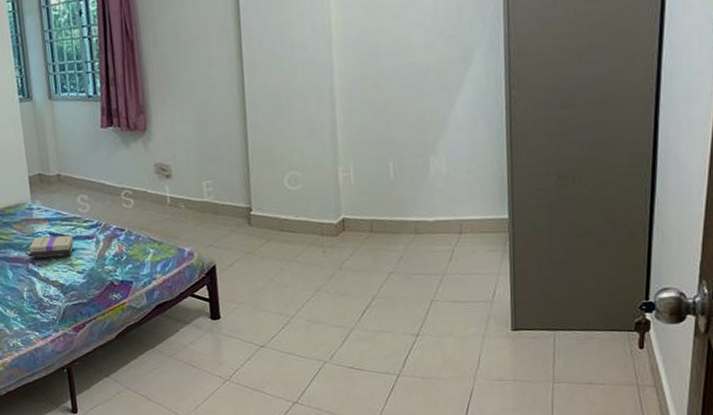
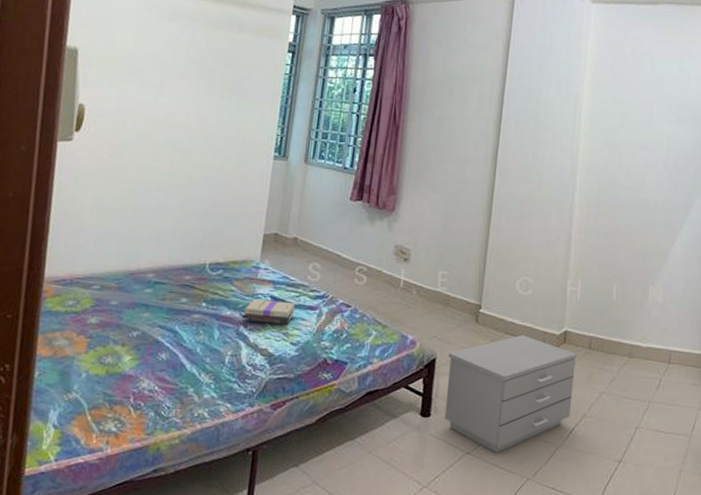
nightstand: none [227,229,360,343] -> present [444,335,577,453]

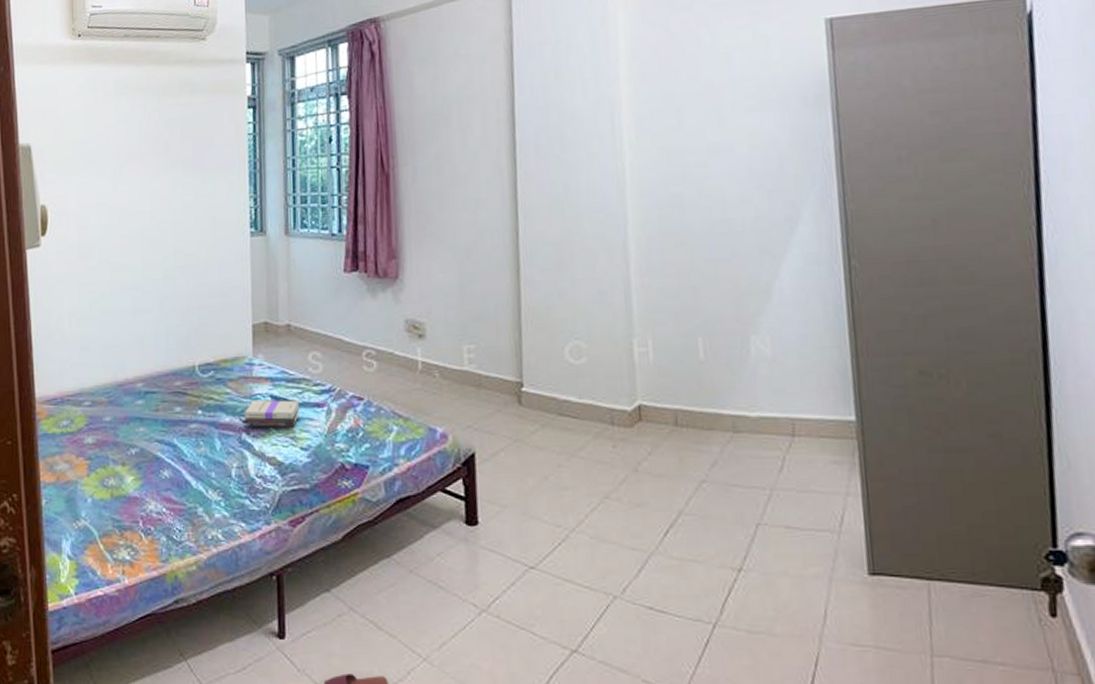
nightstand: present [444,335,577,453] -> none [489,415,661,566]

